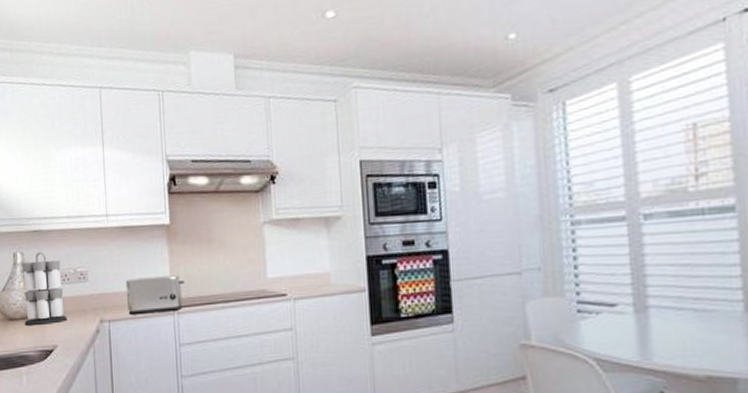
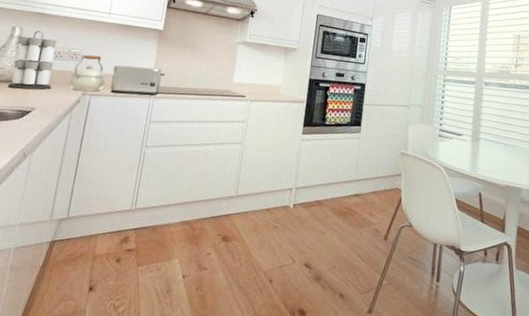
kettle: none [83,270,121,318] -> present [69,54,106,92]

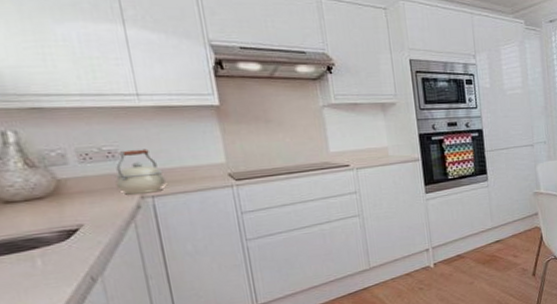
spice rack: present [7,30,58,90] -> none [15,130,95,207]
toaster: present [110,64,165,96] -> none [169,151,242,190]

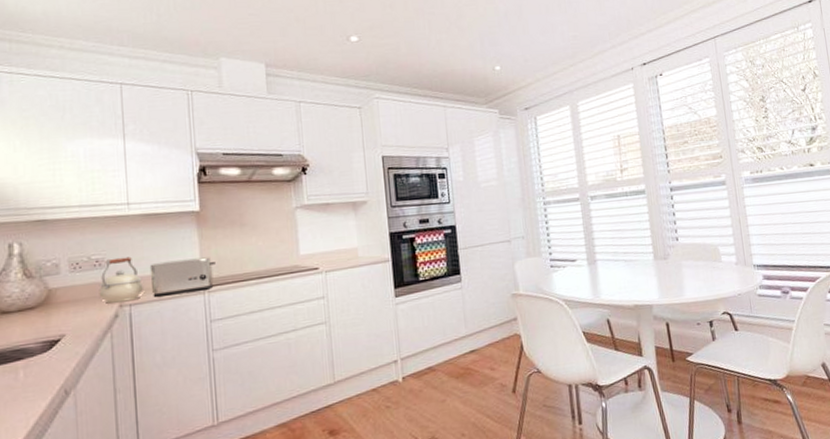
toaster: none [169,151,242,190] -> present [149,257,215,298]

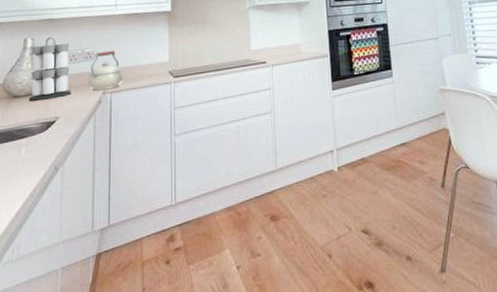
spice rack: none [19,241,79,318] -> present [28,36,72,101]
toaster: present [149,257,215,298] -> none [128,51,181,87]

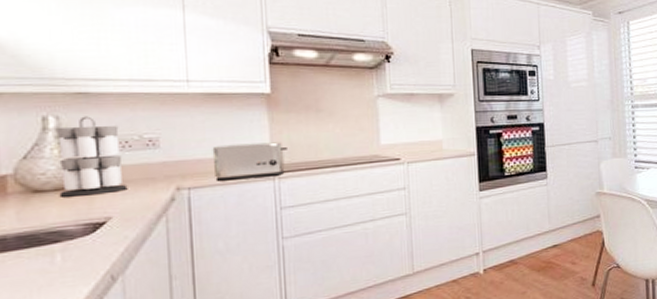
kettle: present [88,50,123,91] -> none [152,137,206,186]
toaster: none [128,51,181,87] -> present [212,142,287,182]

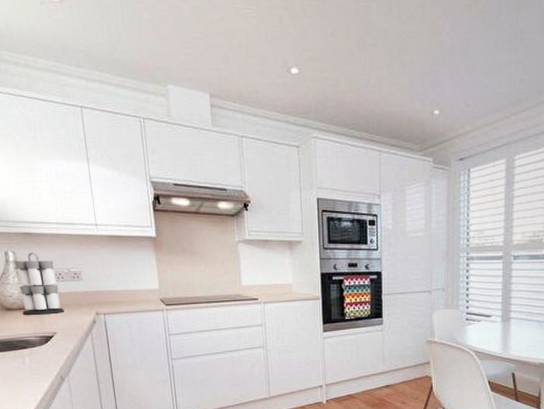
toaster: present [212,142,287,182] -> none [117,279,171,311]

